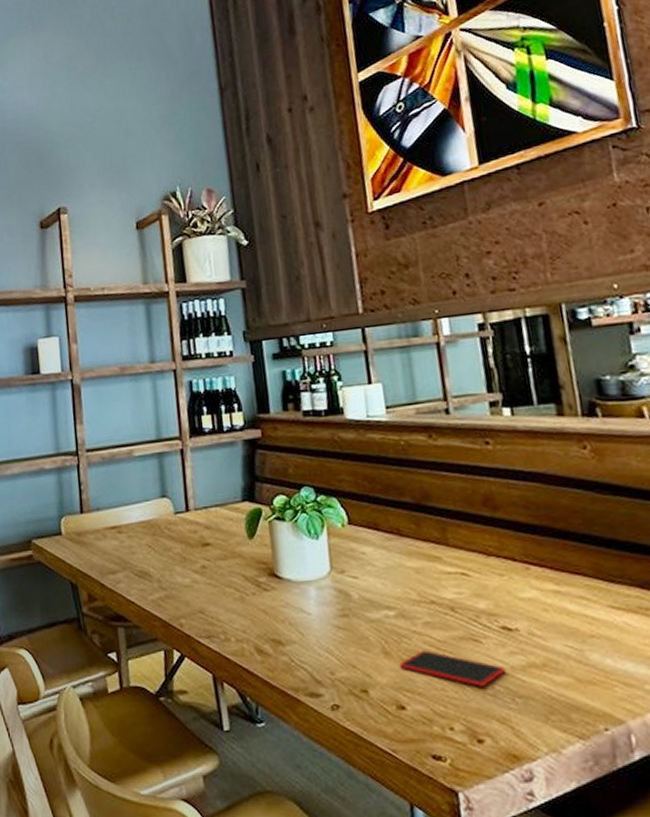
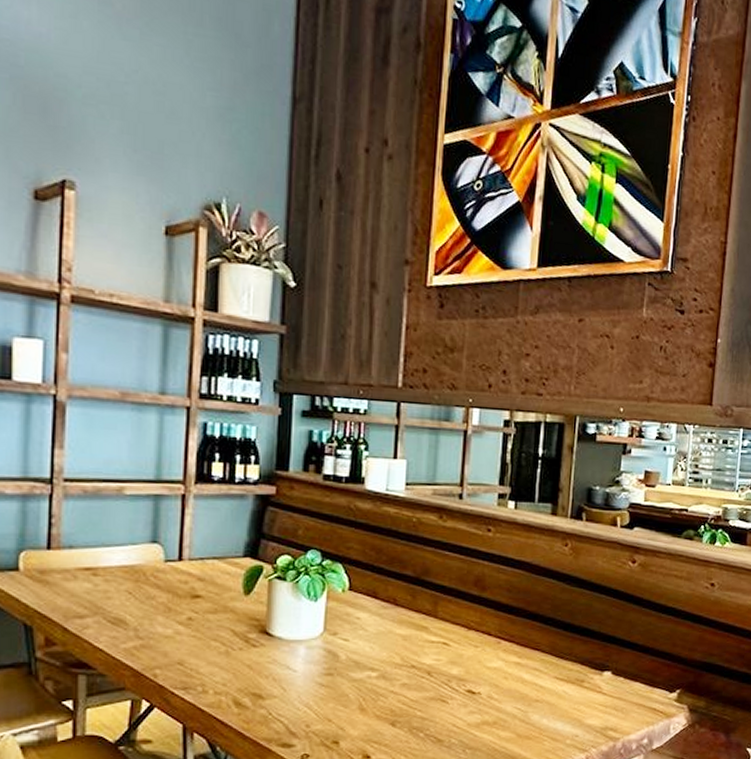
smartphone: present [399,650,507,687] -> none [372,708,464,740]

